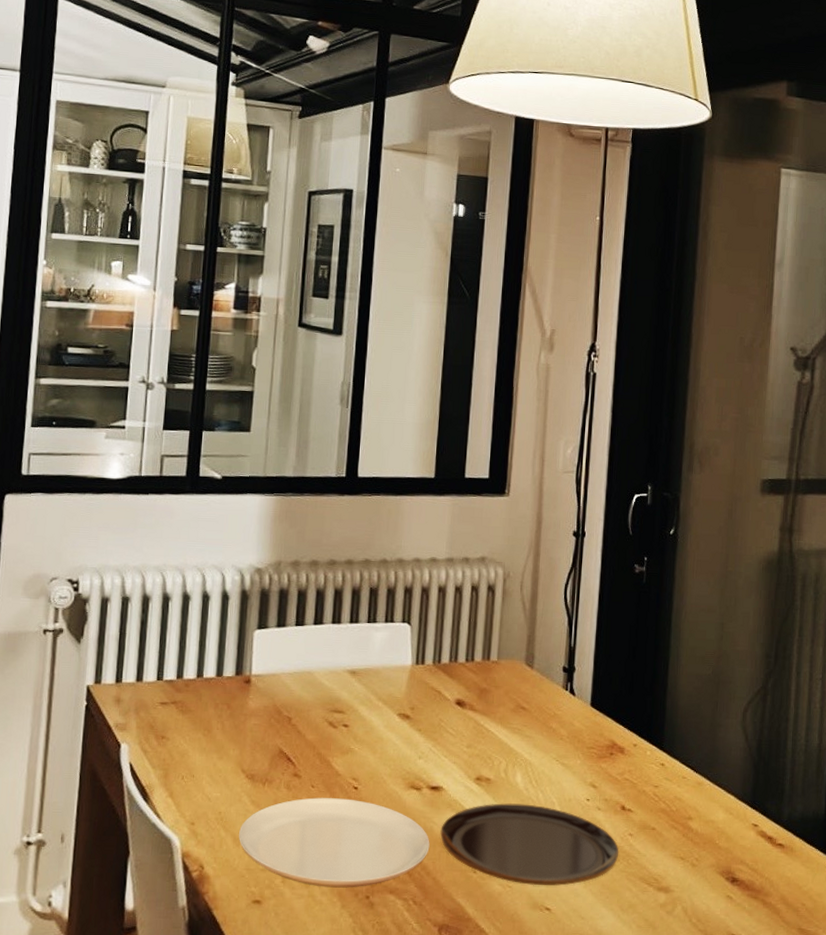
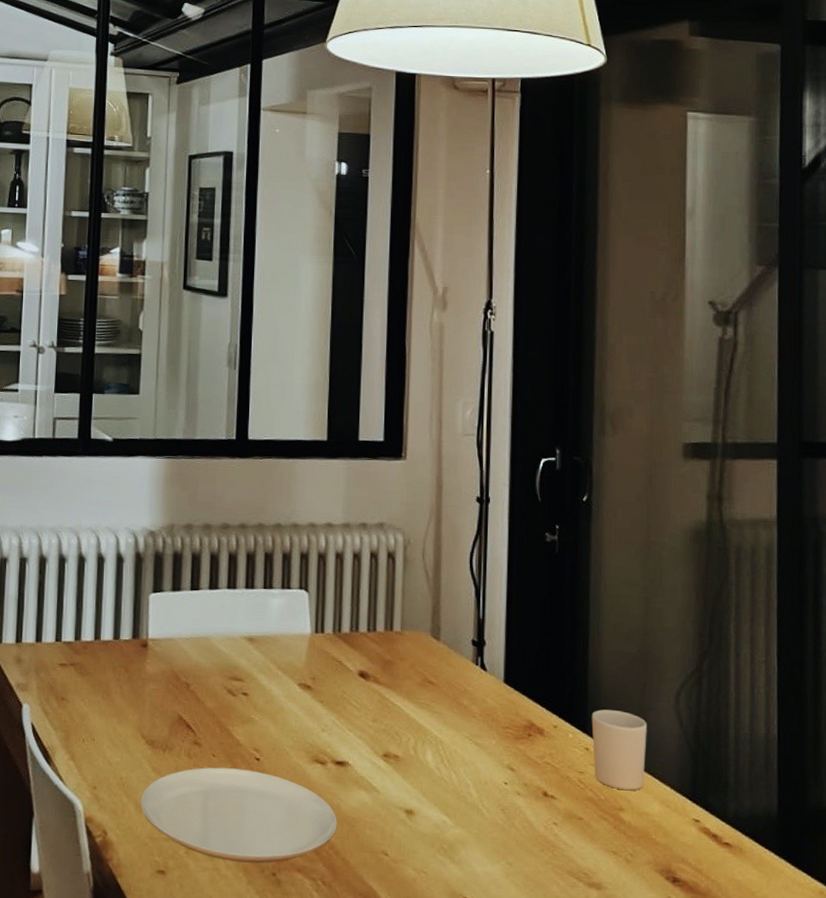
plate: present [440,803,619,886] -> none [348,782,543,875]
mug: none [667,727,717,801] -> present [591,709,647,791]

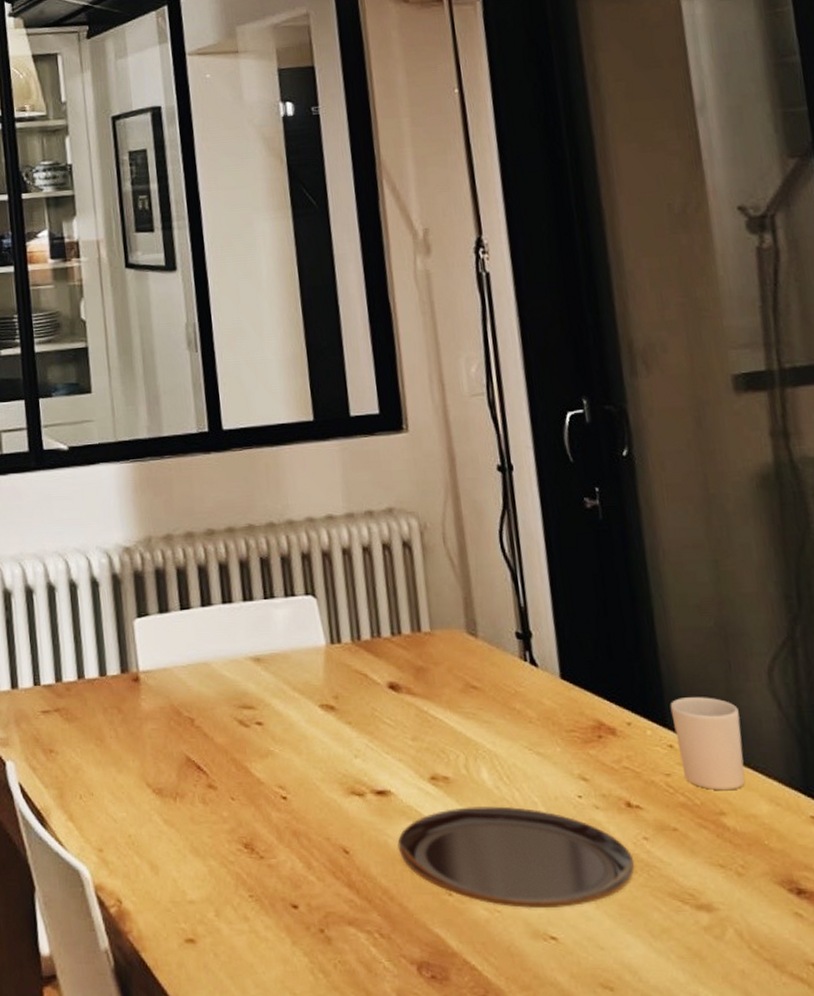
plate: present [141,767,337,863] -> none [155,811,388,920]
plate: none [348,782,543,875] -> present [397,806,635,908]

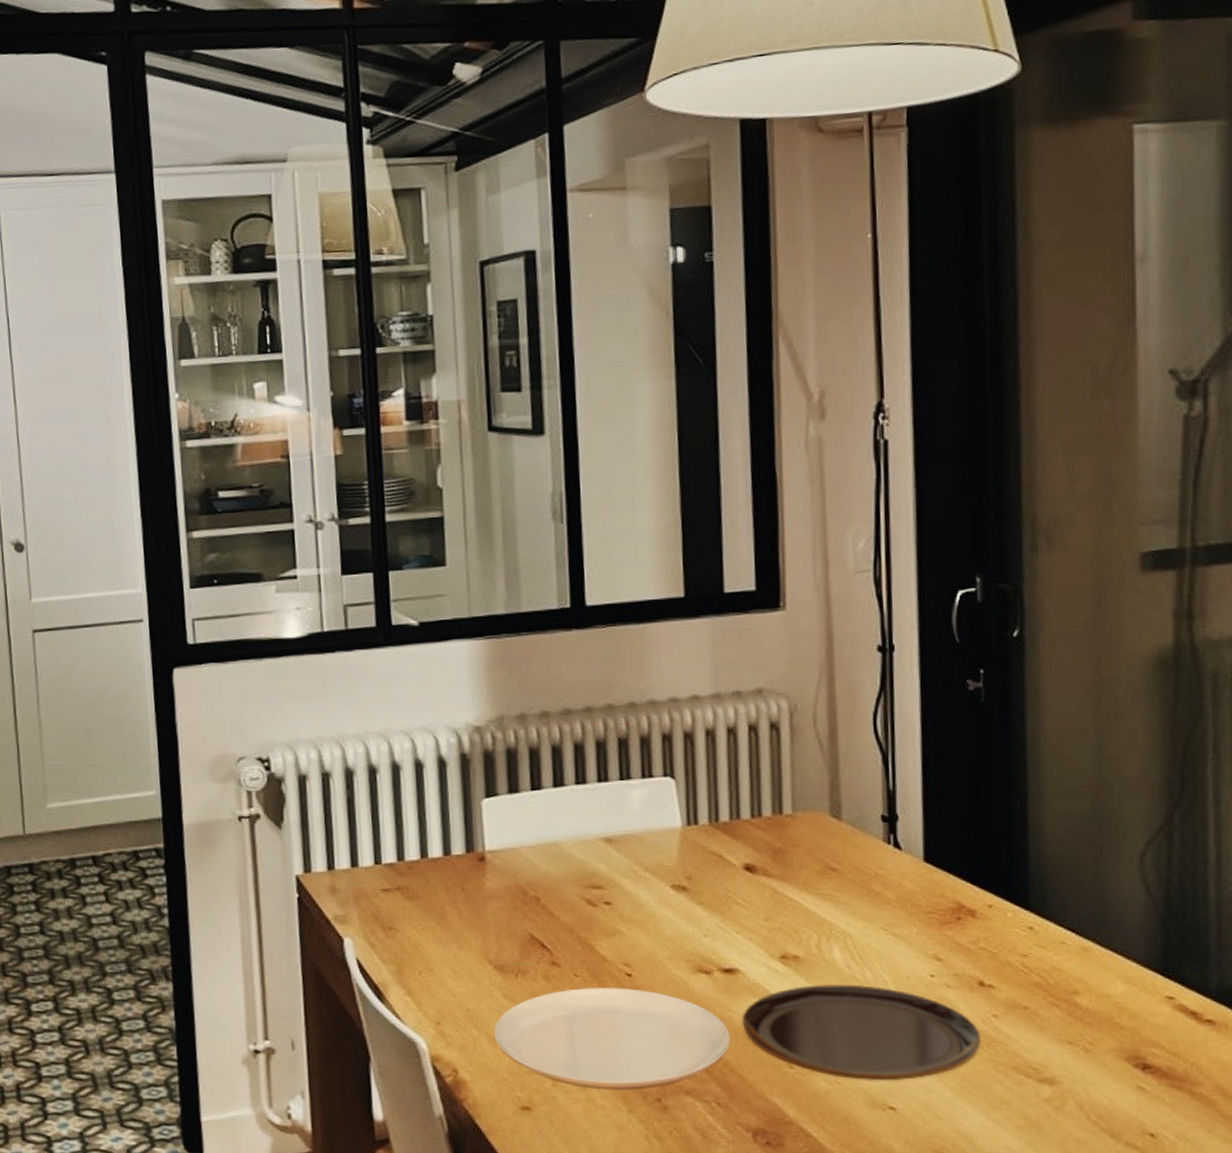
plate: none [155,811,388,920] -> present [494,987,730,1090]
mug: present [670,697,745,791] -> none [1034,880,1105,971]

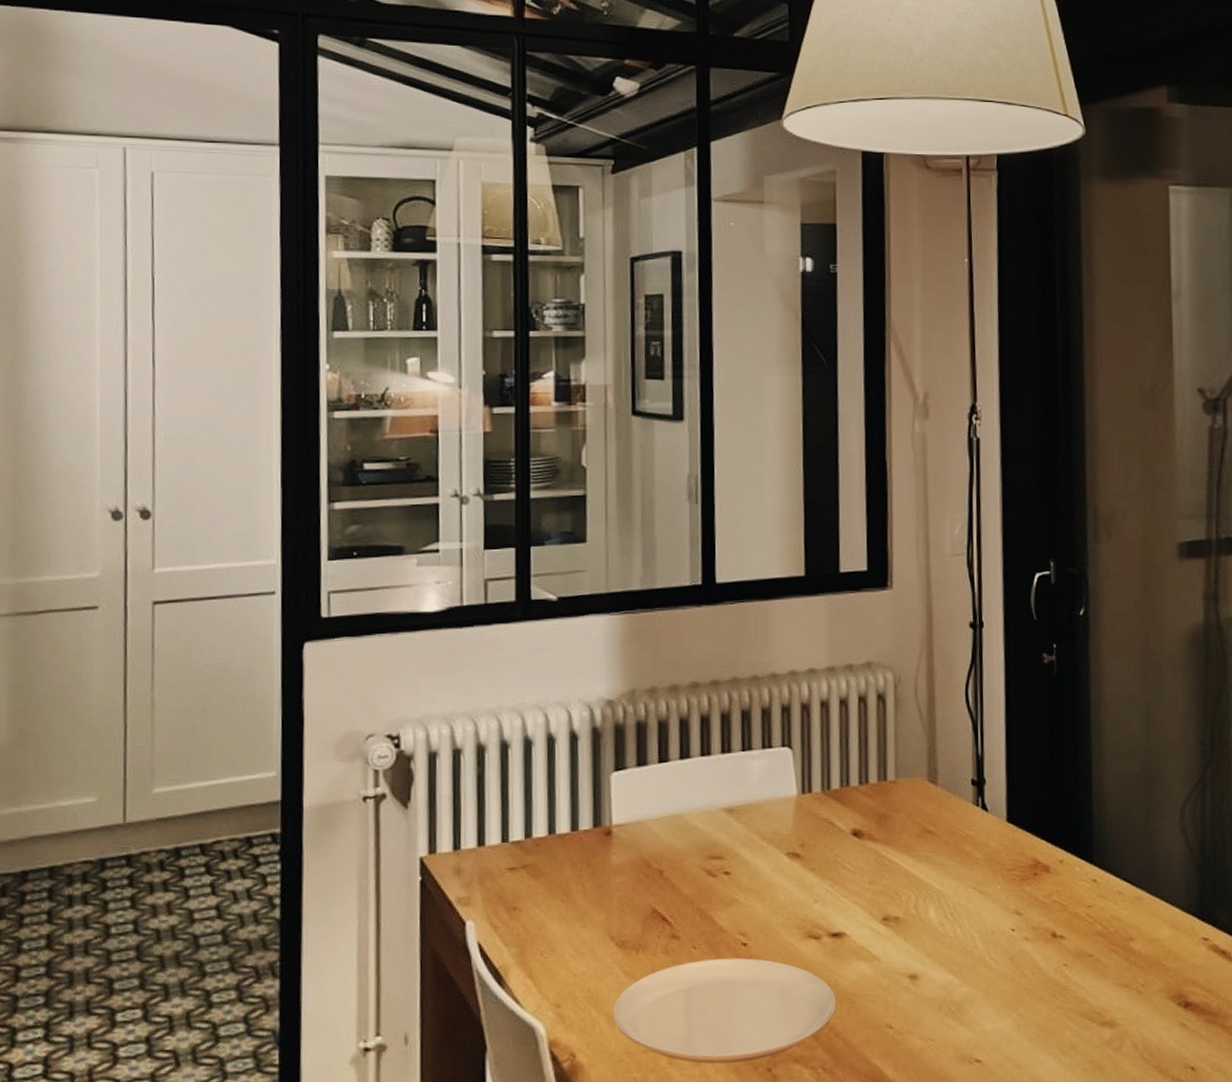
plate: present [742,984,982,1080] -> none [847,941,1054,1035]

